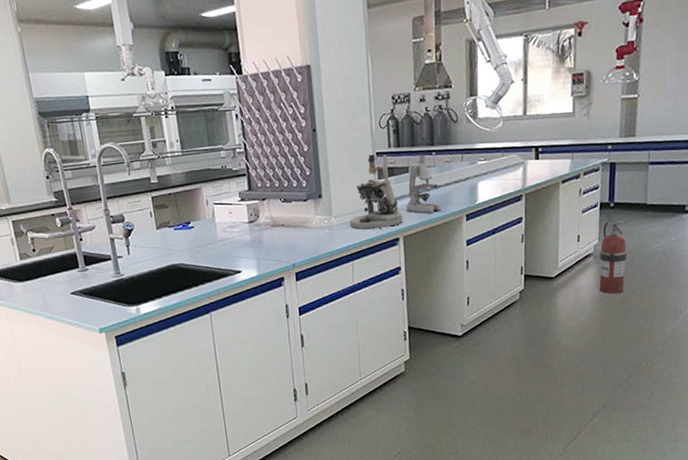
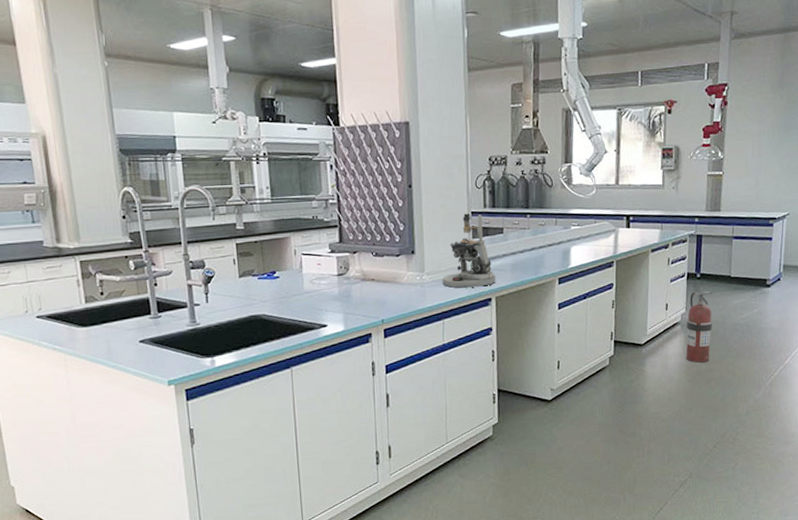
microscope: present [405,154,442,214] -> none [499,216,535,276]

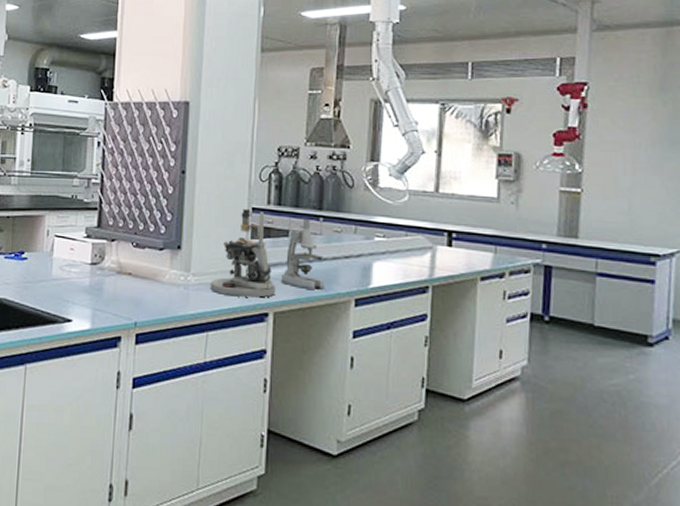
microscope: none [499,216,535,276] -> present [280,218,325,291]
fire extinguisher: present [686,291,713,363] -> none [527,339,567,438]

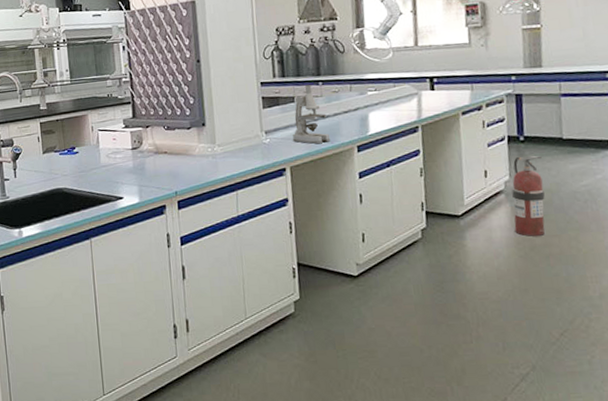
microscope: present [210,208,276,298] -> none [233,84,290,159]
fire extinguisher: none [527,339,567,438] -> present [512,155,545,237]

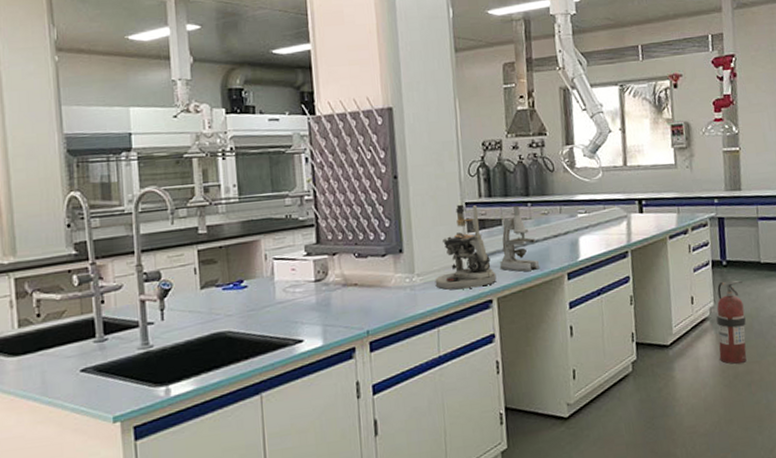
microscope: none [233,84,290,159] -> present [435,204,497,290]

